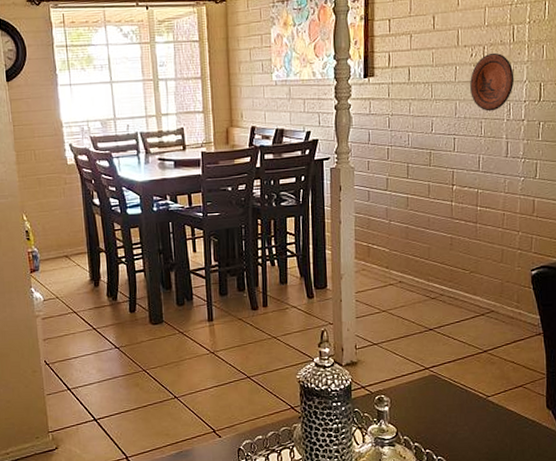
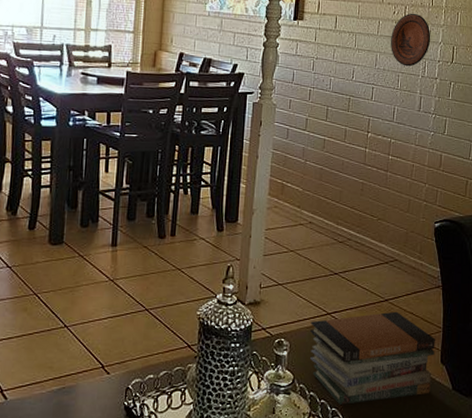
book stack: none [409,361,540,453] -> present [310,311,435,405]

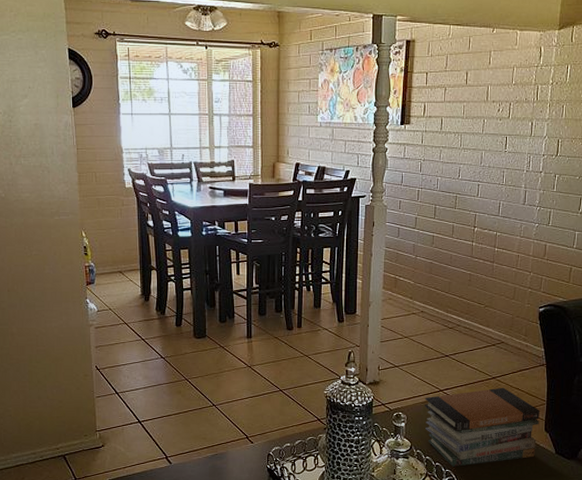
decorative plate: present [391,13,431,67] -> none [496,109,536,162]

